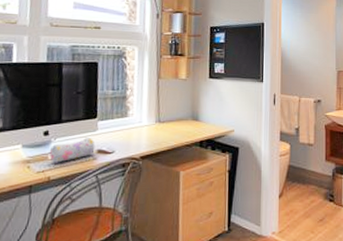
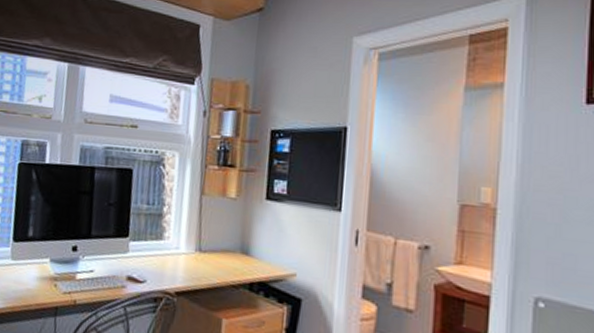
pencil case: present [49,138,95,163] -> none [76,259,125,286]

